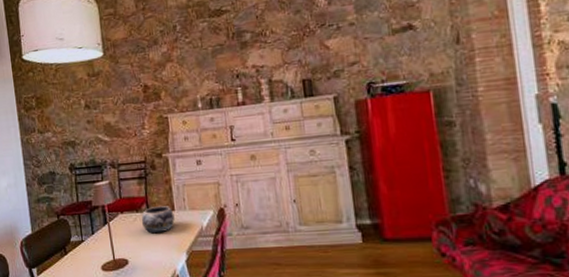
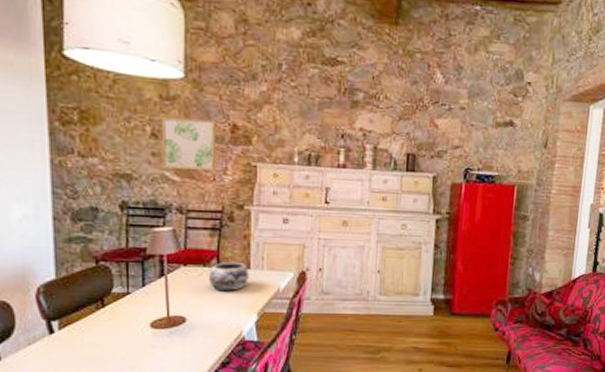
wall art: none [91,85,136,132] -> present [162,116,217,171]

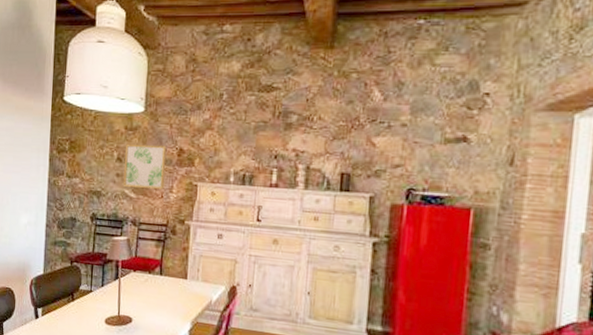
decorative bowl: present [208,262,249,292] -> none [152,271,186,299]

